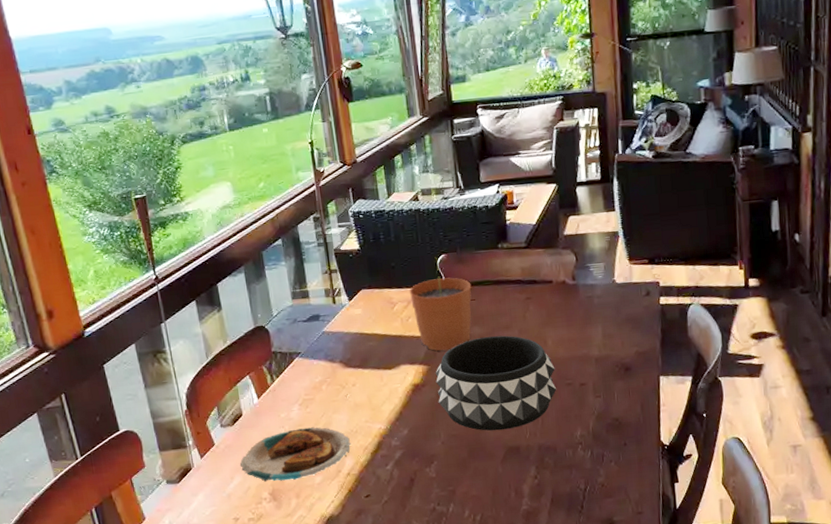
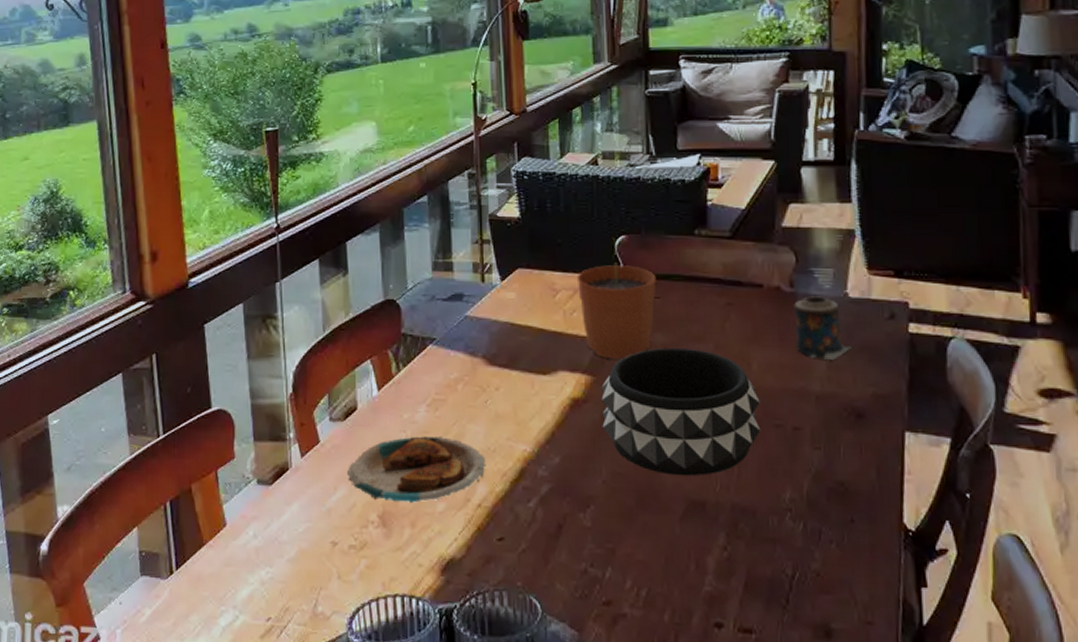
candle: none [576,284,619,332] -> present [794,296,851,360]

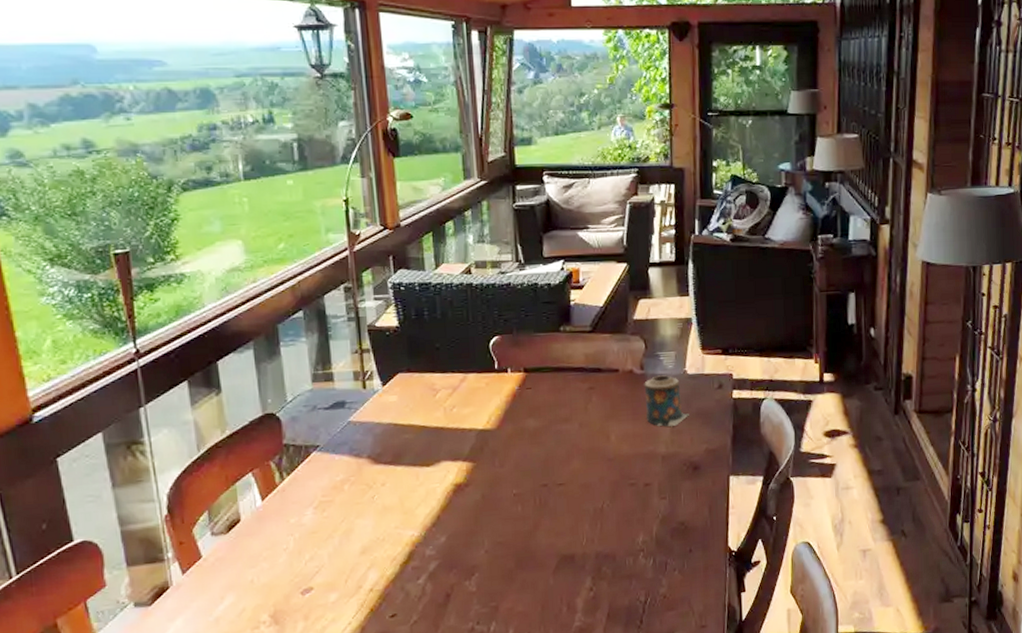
plate: present [346,436,487,503] -> none [233,534,376,602]
plant pot: present [576,237,657,360] -> none [455,338,528,446]
decorative bowl: present [601,348,761,476] -> none [481,429,619,537]

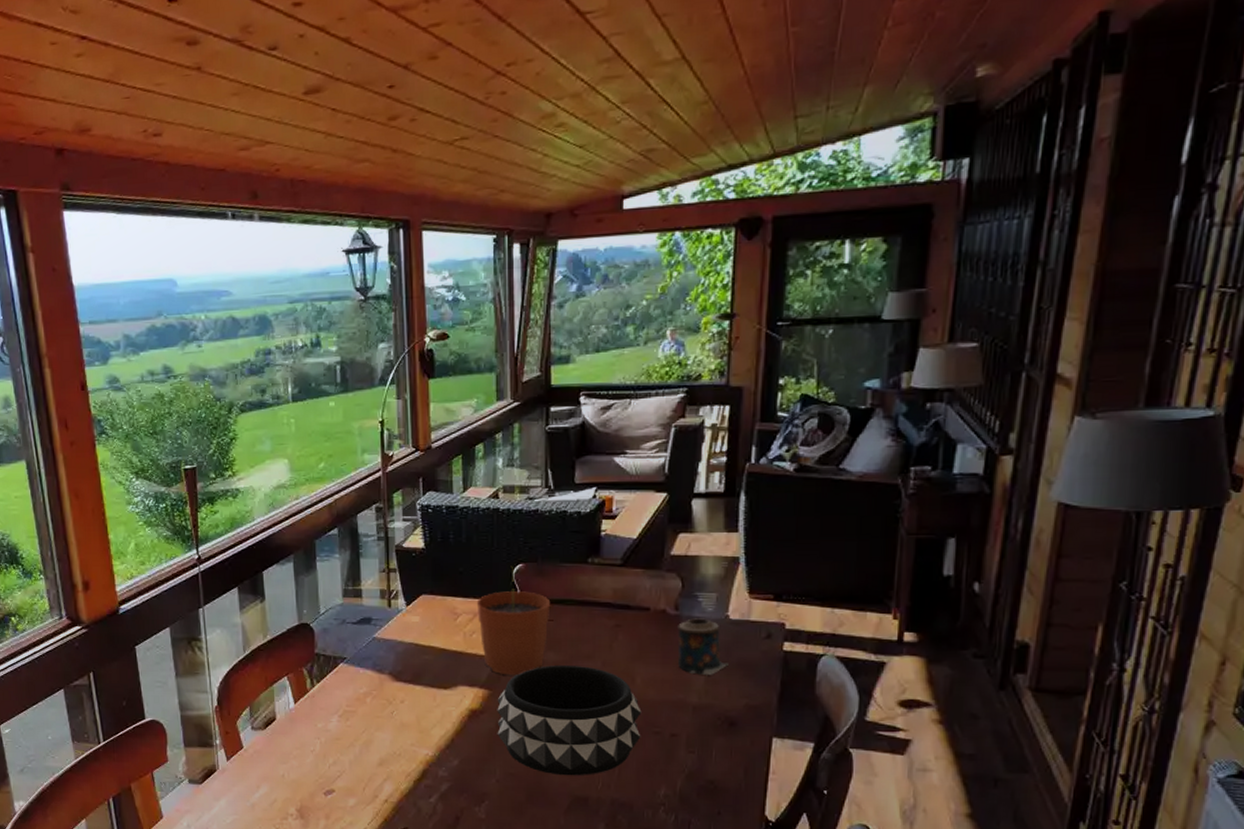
plant pot: none [455,338,528,446] -> present [476,566,551,676]
decorative bowl: none [481,429,619,537] -> present [497,665,642,776]

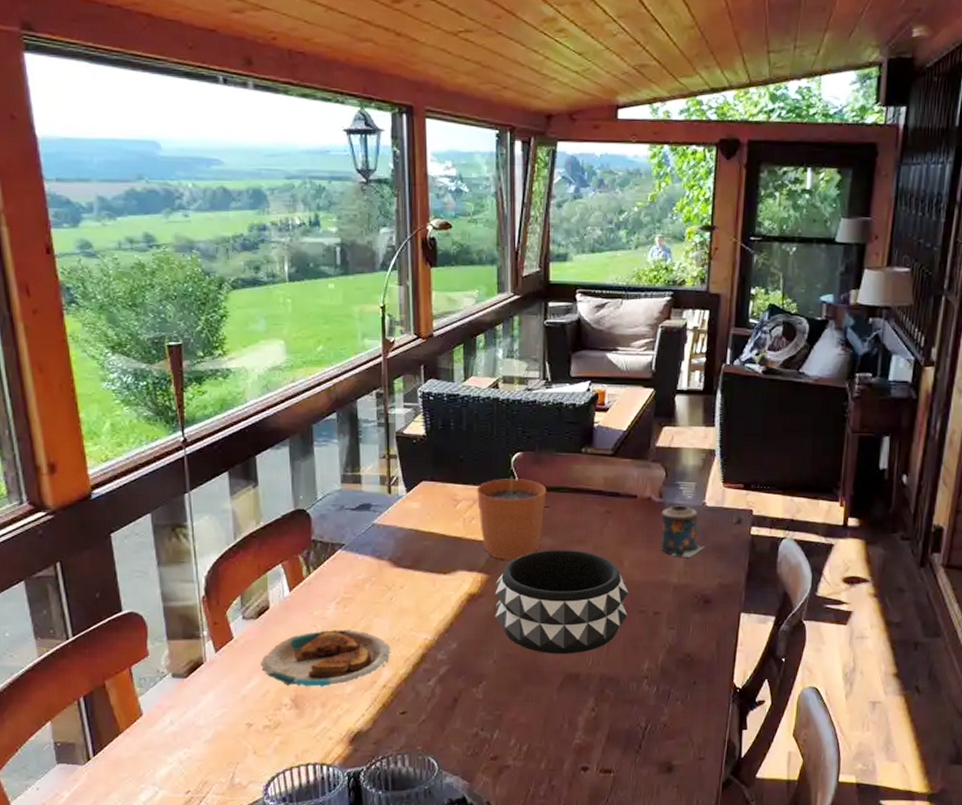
plate: none [267,742,393,799] -> present [260,630,391,687]

